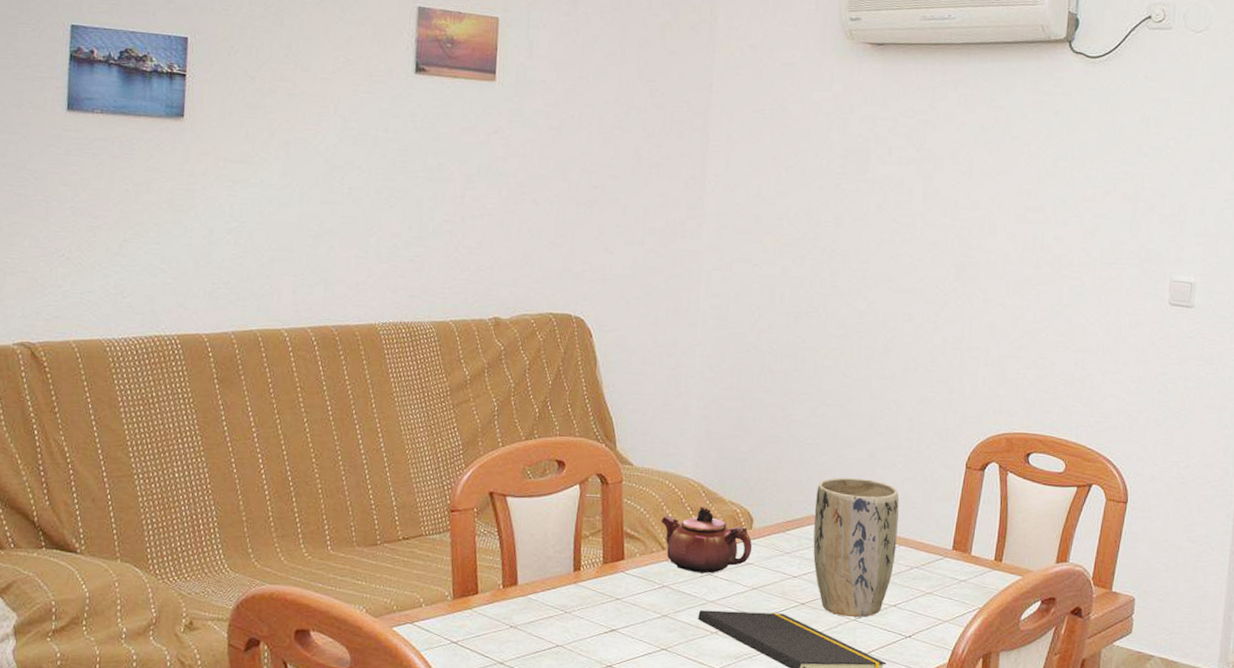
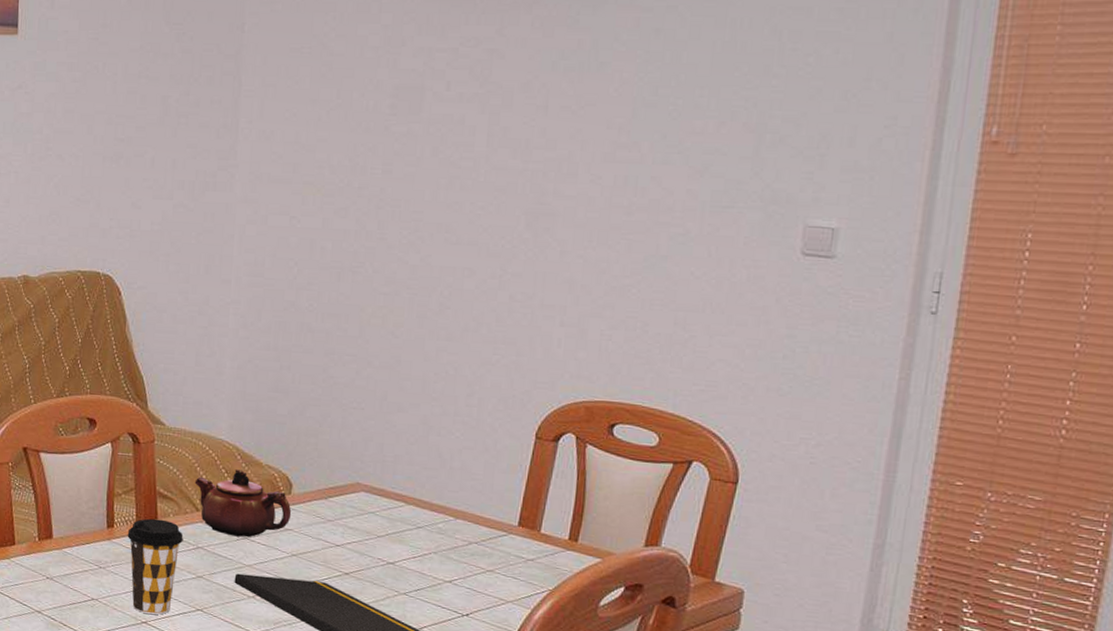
coffee cup: none [594,559,649,658] -> present [127,518,184,615]
plant pot: present [813,477,899,617] -> none [358,443,457,592]

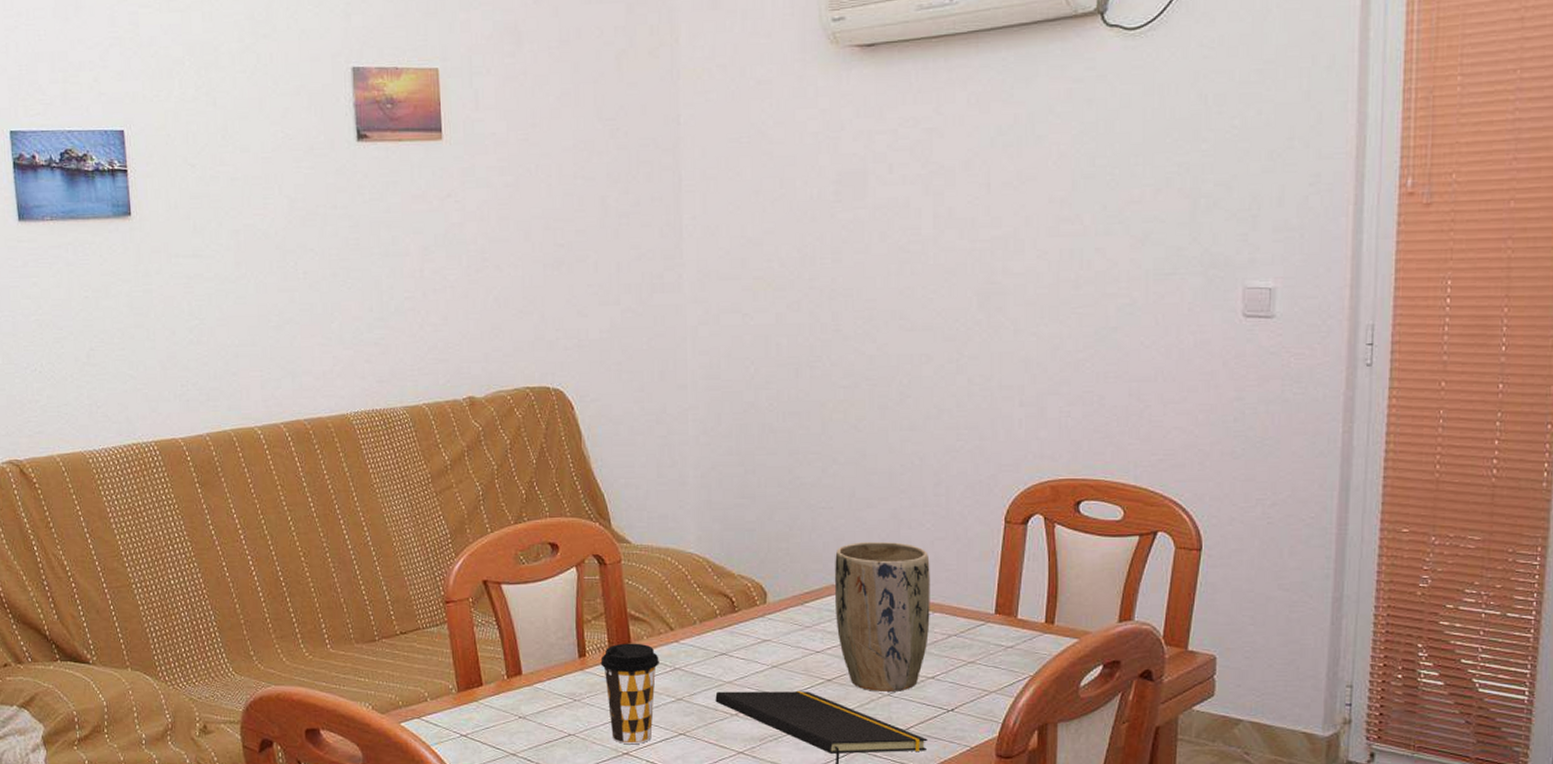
teapot: present [194,469,292,537] -> none [666,583,769,653]
plant pot: none [358,443,457,592] -> present [835,541,930,691]

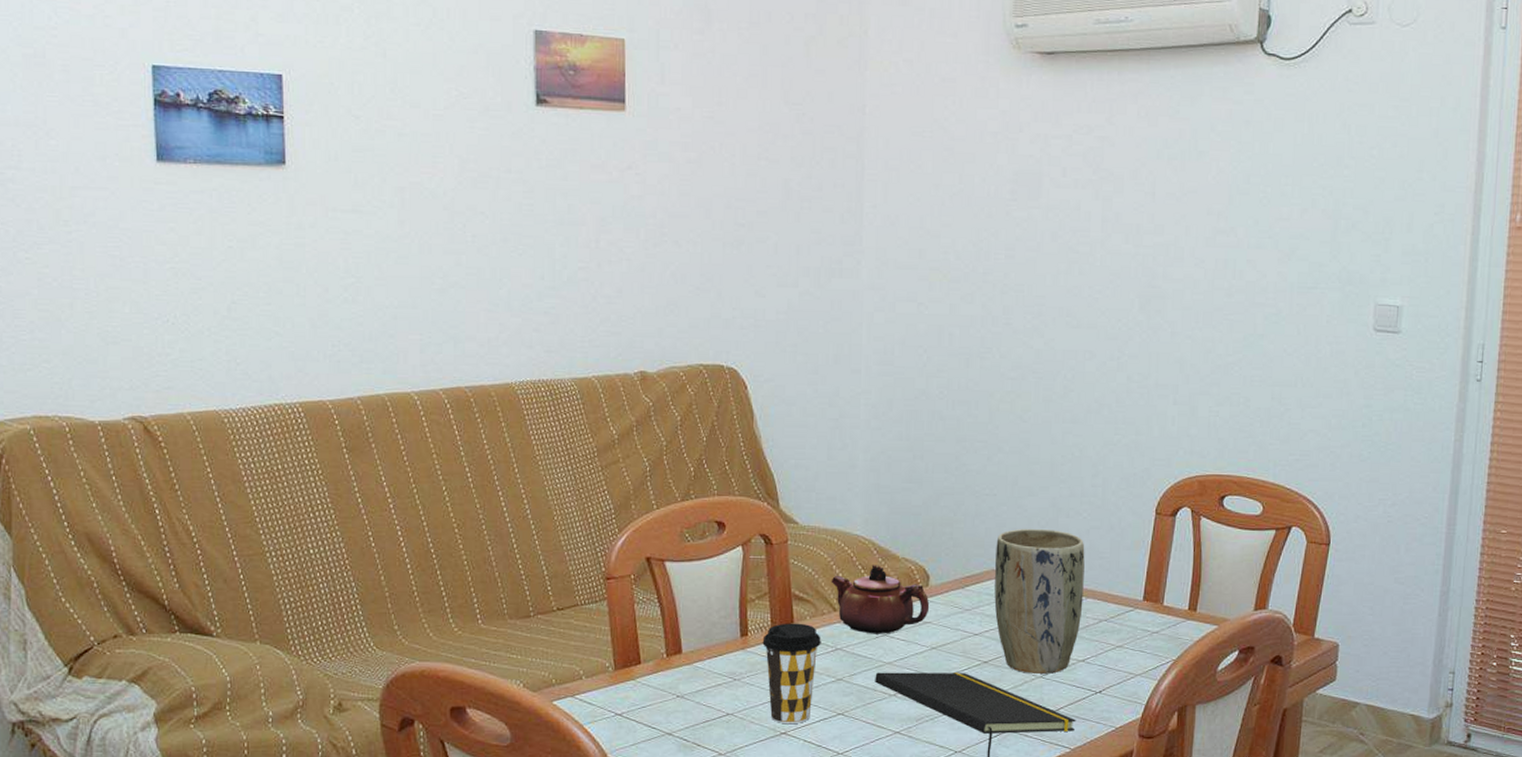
teapot: none [666,583,769,653] -> present [831,565,930,634]

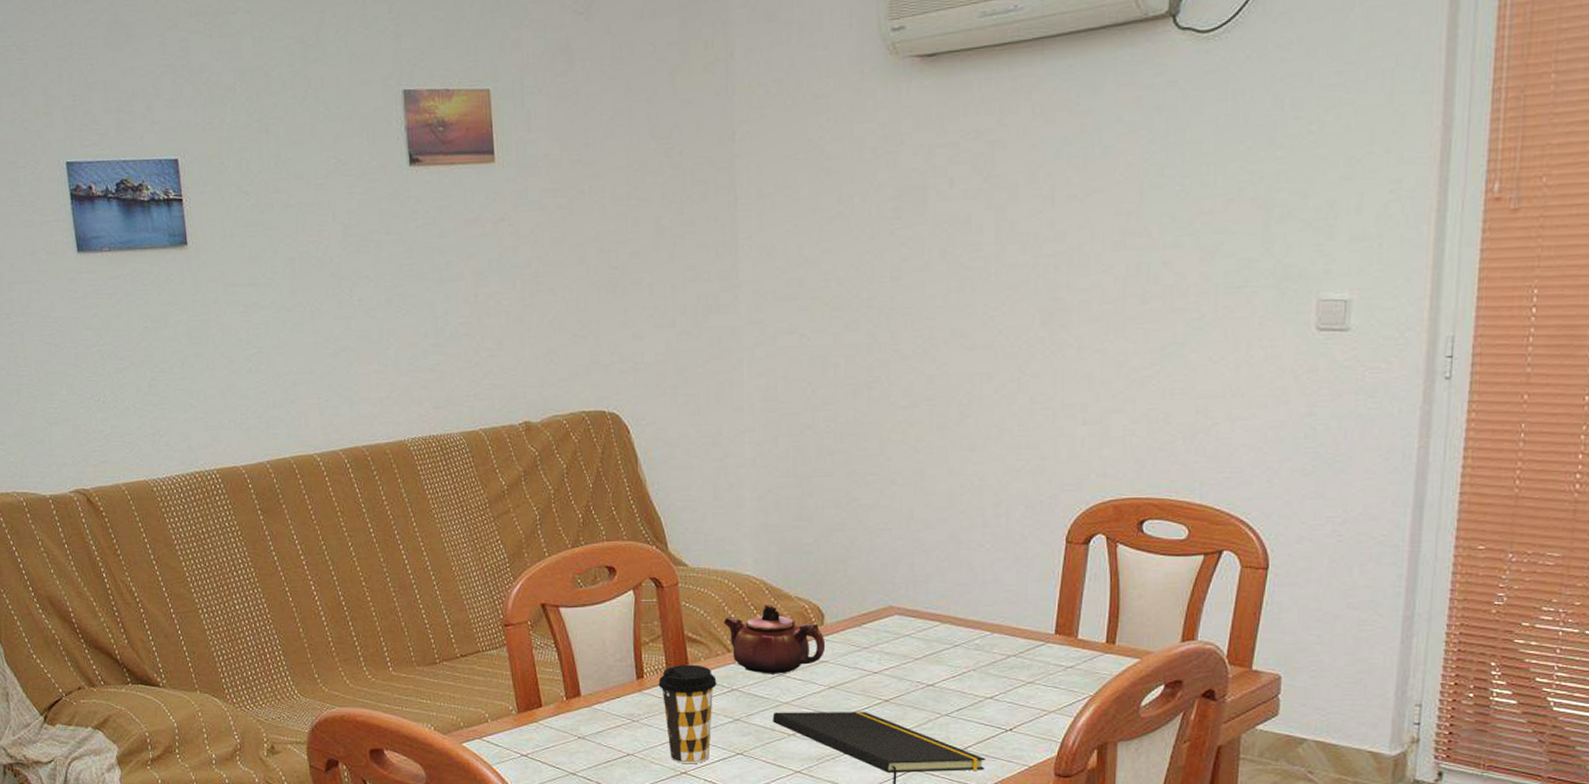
plant pot: present [994,528,1085,674] -> none [893,562,989,712]

